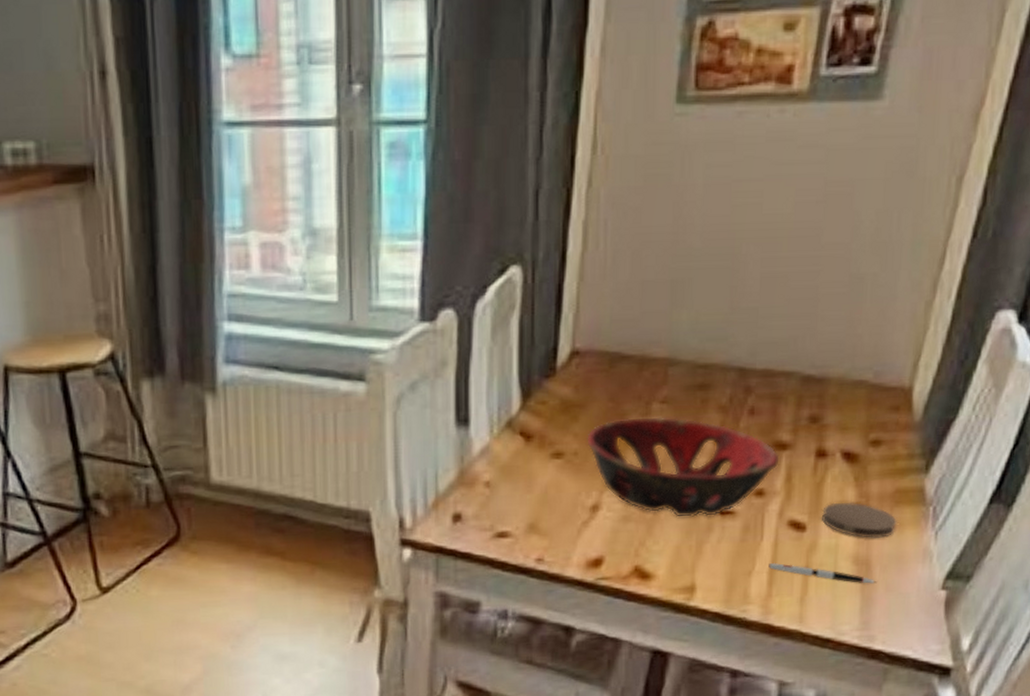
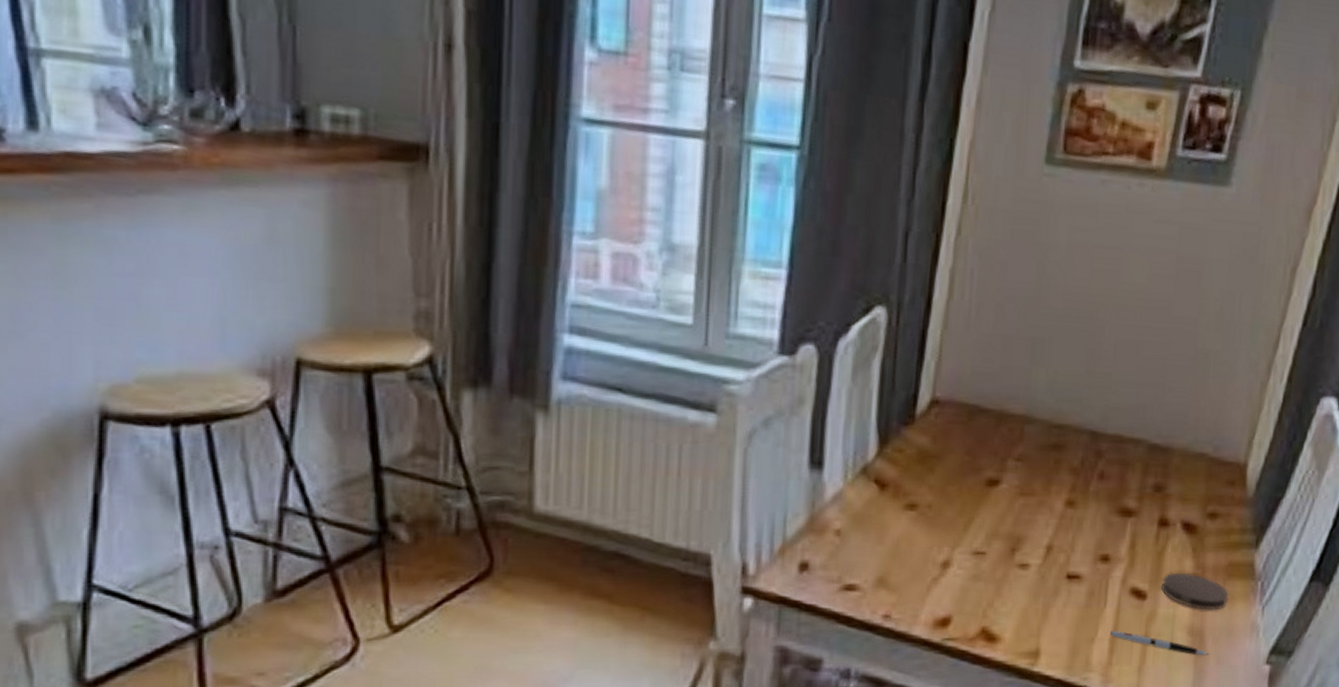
decorative bowl: present [585,416,780,519] -> none [940,472,1125,580]

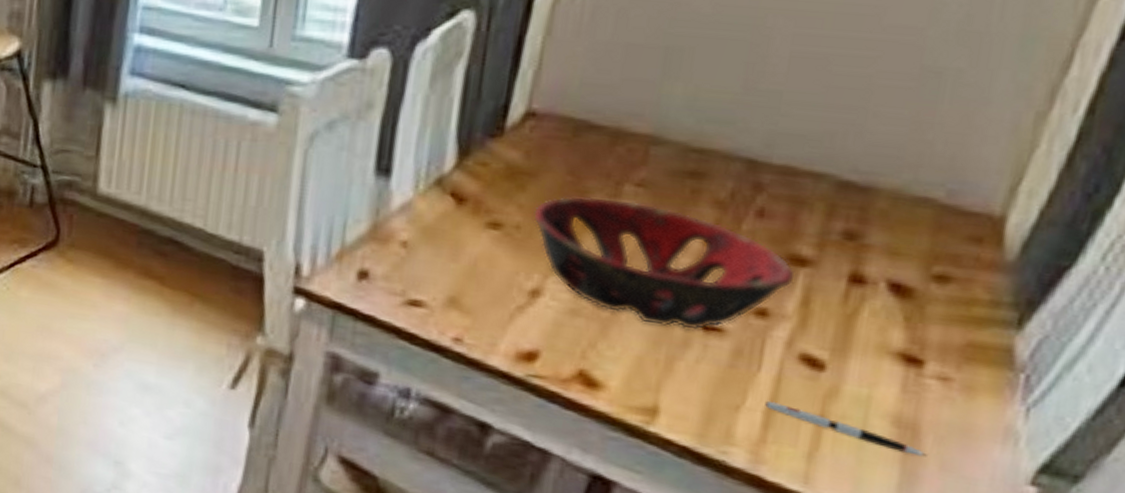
decorative bowl: none [940,472,1125,580] -> present [532,195,796,330]
coaster: present [1161,572,1229,610] -> none [850,342,966,401]

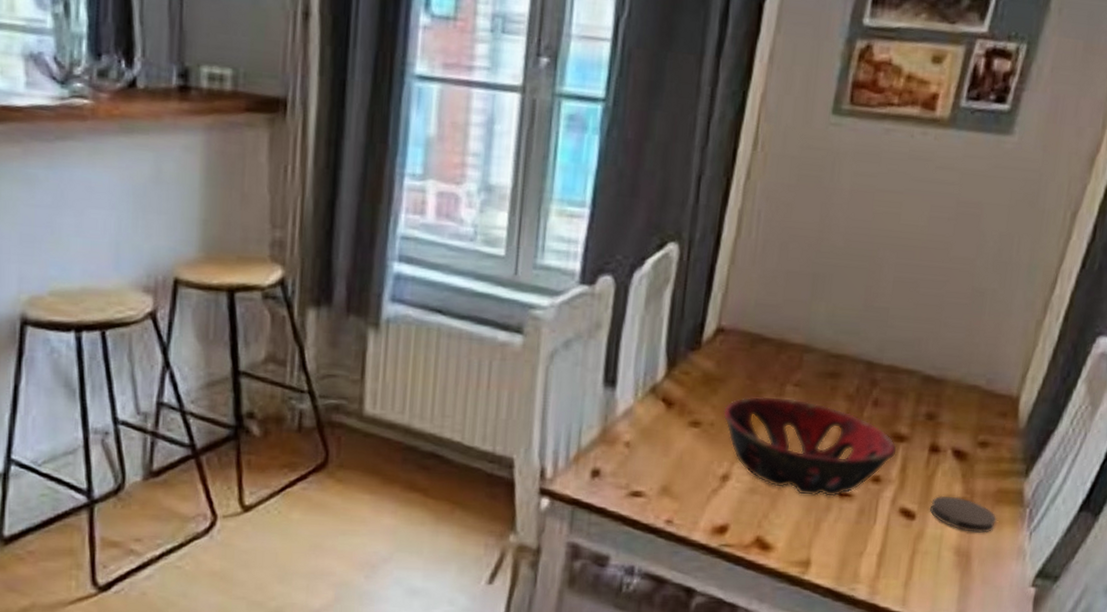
pen: present [765,401,928,457] -> none [879,547,975,575]
coaster: none [850,342,966,401] -> present [930,495,997,533]

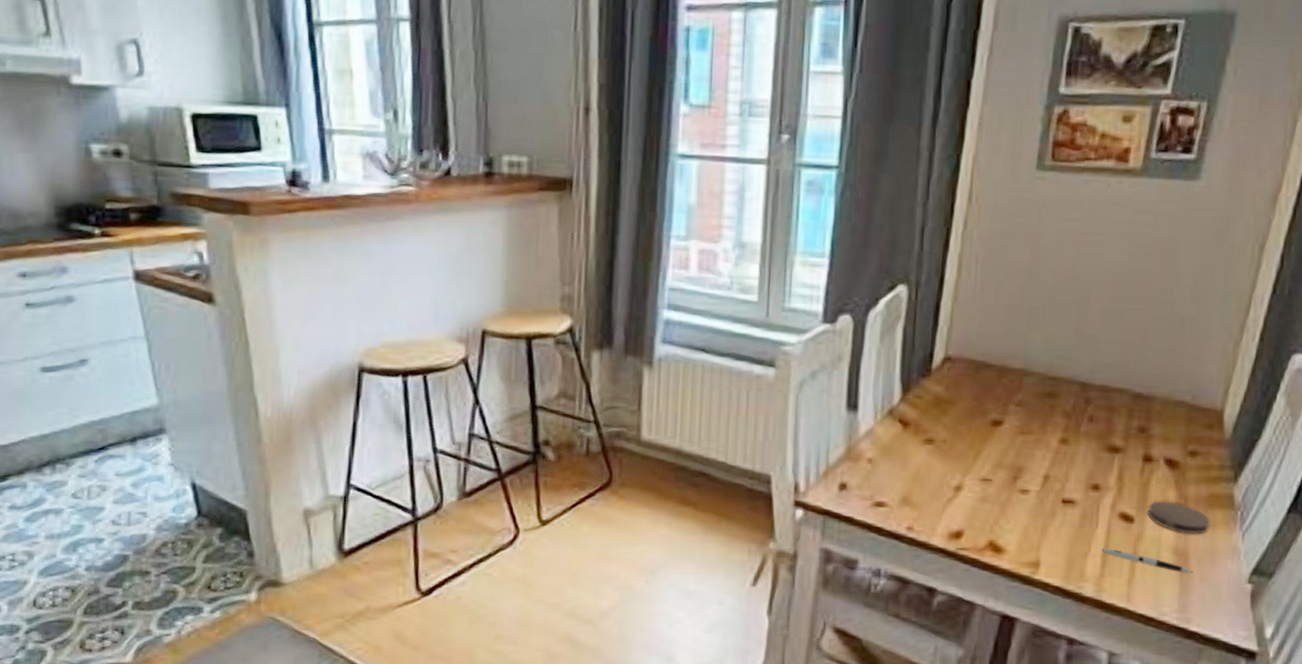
decorative bowl: present [722,396,897,497] -> none [953,415,1113,504]
pen: none [879,547,975,575] -> present [1102,548,1193,573]

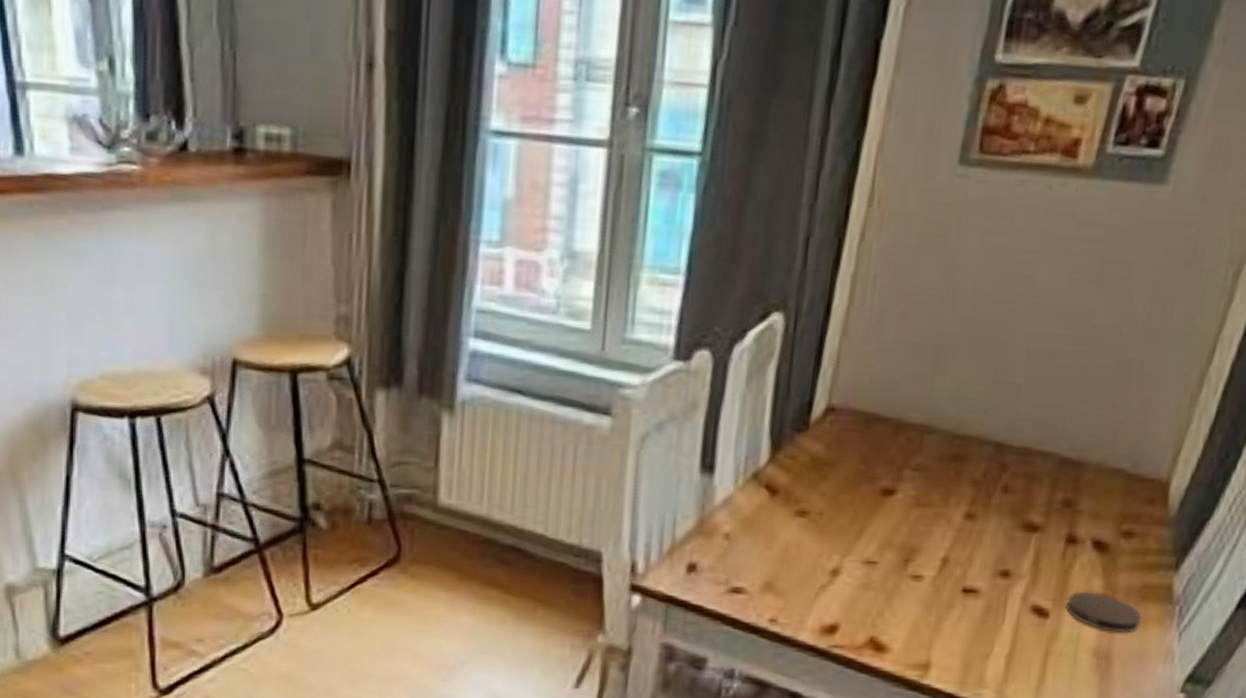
pen: present [1102,548,1193,573] -> none [1007,648,1116,680]

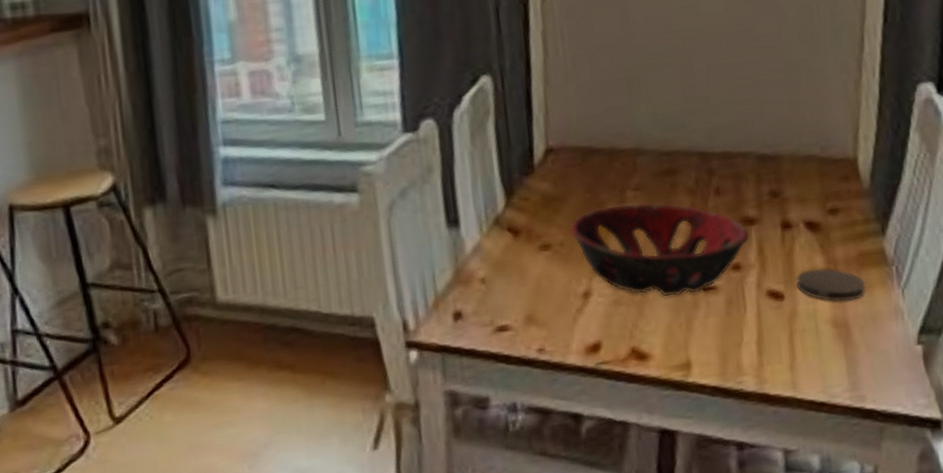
decorative bowl: none [832,482,1029,593] -> present [569,202,750,298]

